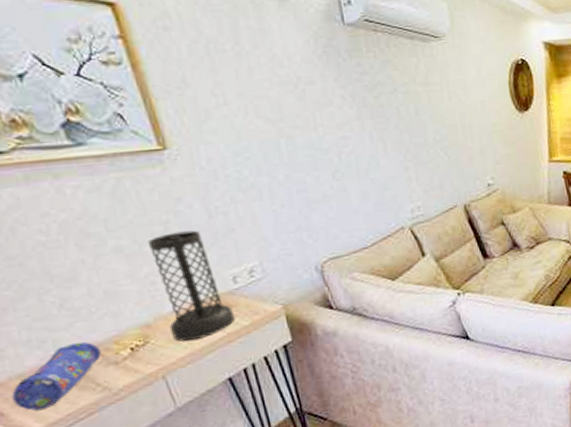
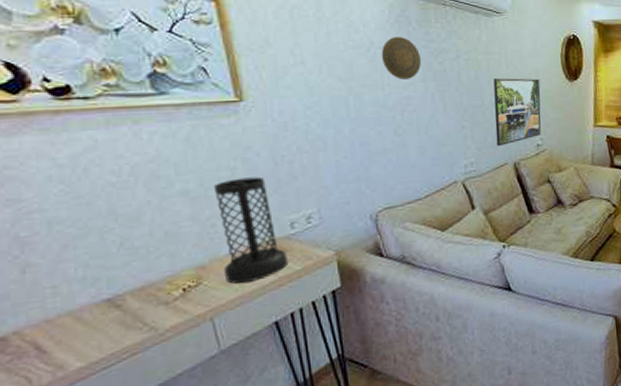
pencil case: present [11,341,101,411] -> none [58,280,153,349]
decorative plate: none [310,69,355,119] -> present [381,36,421,80]
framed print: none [435,111,492,189] -> present [493,77,541,147]

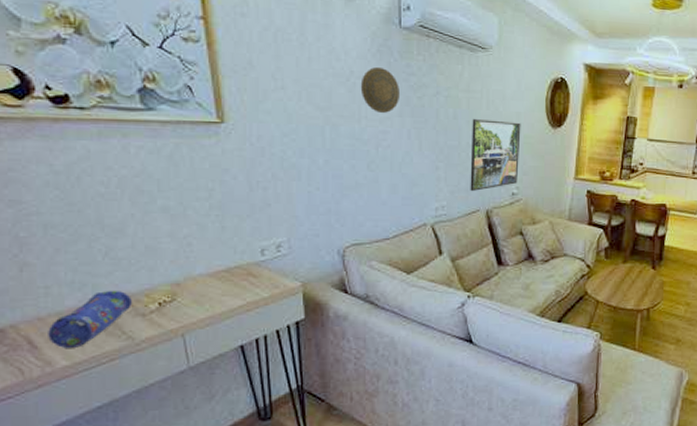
pencil case: none [58,280,153,349] -> present [48,290,132,348]
vase: present [213,176,288,284] -> none [191,200,256,303]

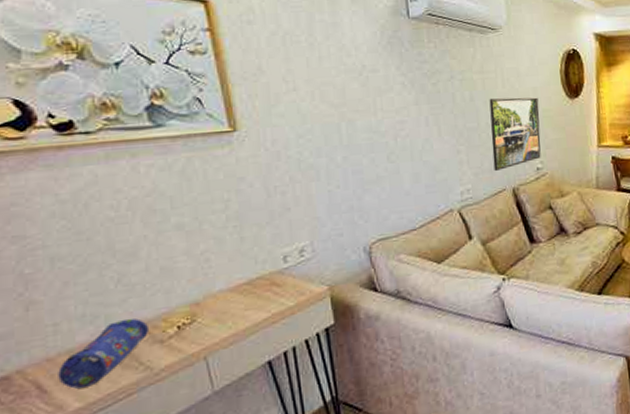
decorative plate: present [360,66,399,114] -> none [373,58,414,104]

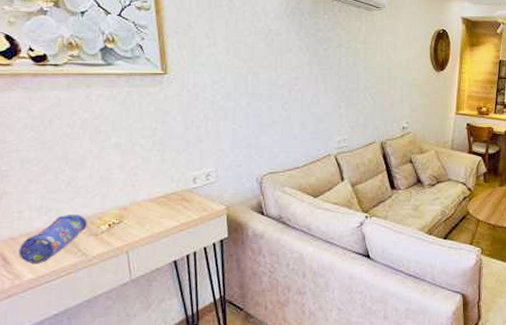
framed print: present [489,97,541,172] -> none [367,65,410,127]

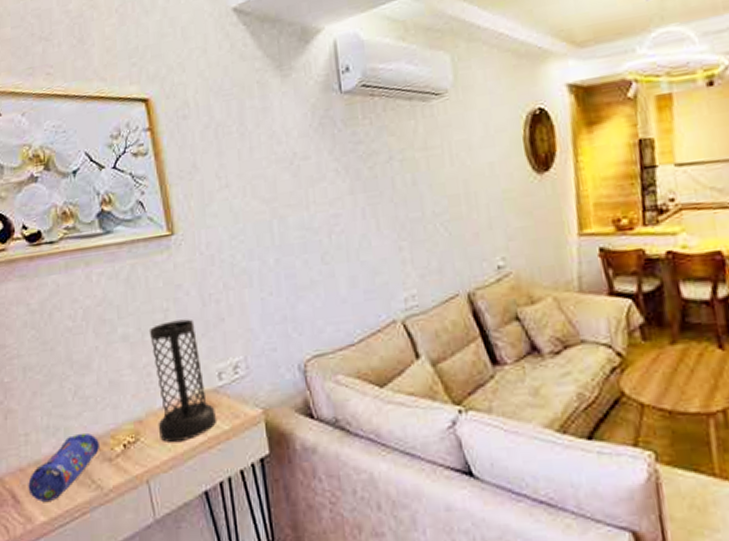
vase: none [138,137,188,225] -> present [149,319,216,442]

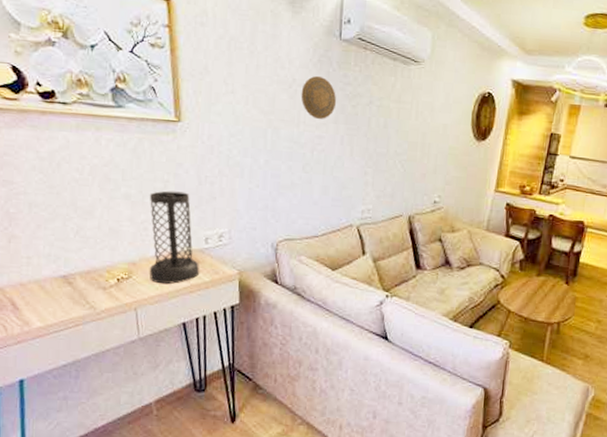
pencil case: present [28,432,99,502] -> none [27,264,96,312]
decorative plate: none [305,141,349,195] -> present [301,75,336,120]

